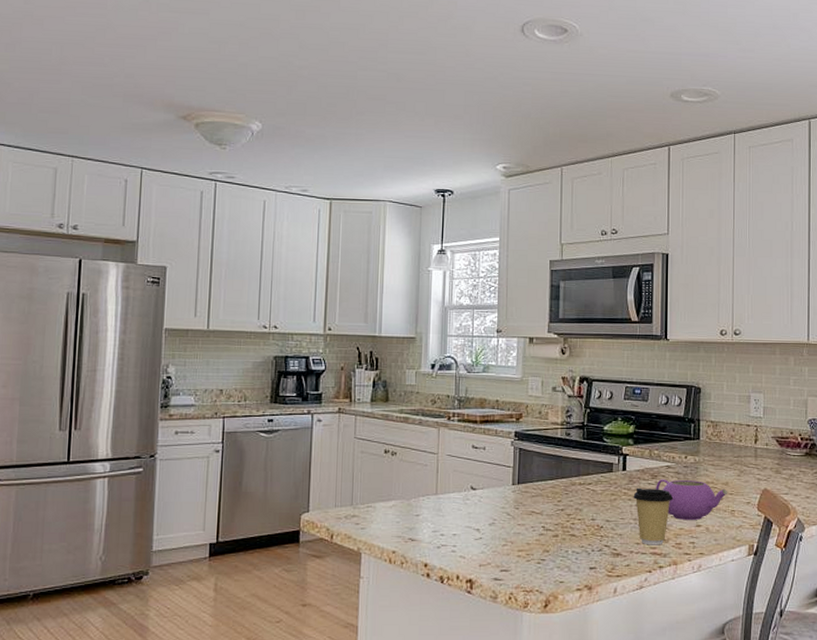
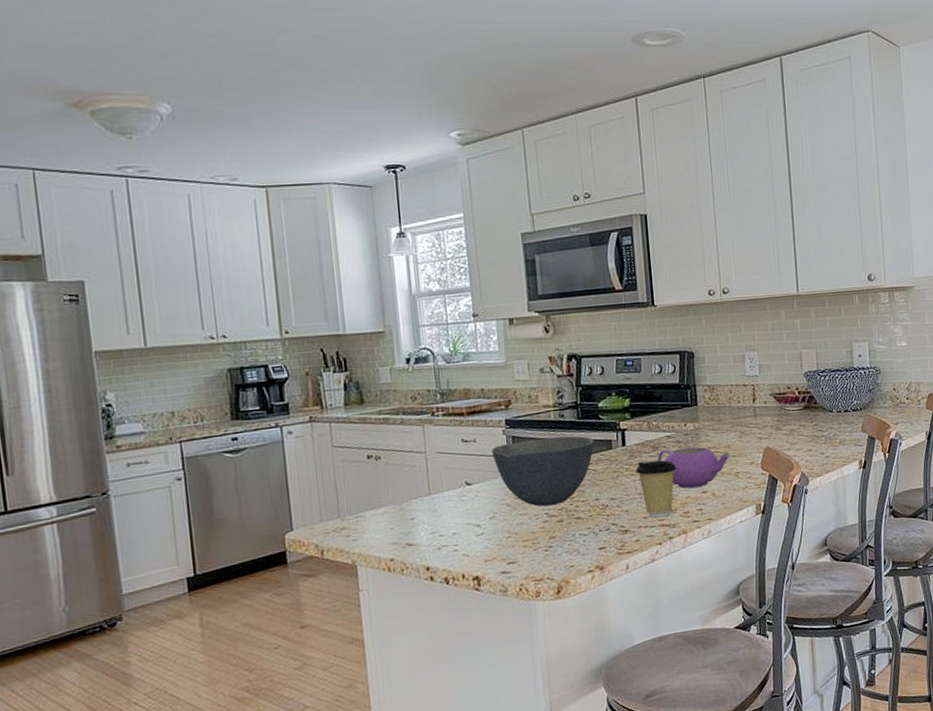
bowl: none [498,453,596,519] -> present [491,436,595,507]

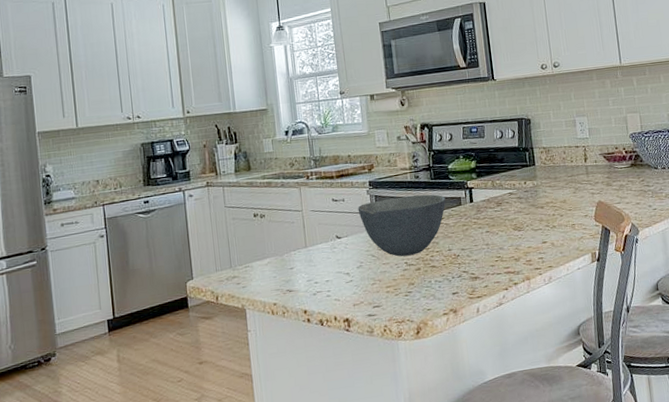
coffee cup: present [635,460,677,518] -> none [482,214,519,266]
teapot: present [658,447,731,489] -> none [502,202,567,239]

